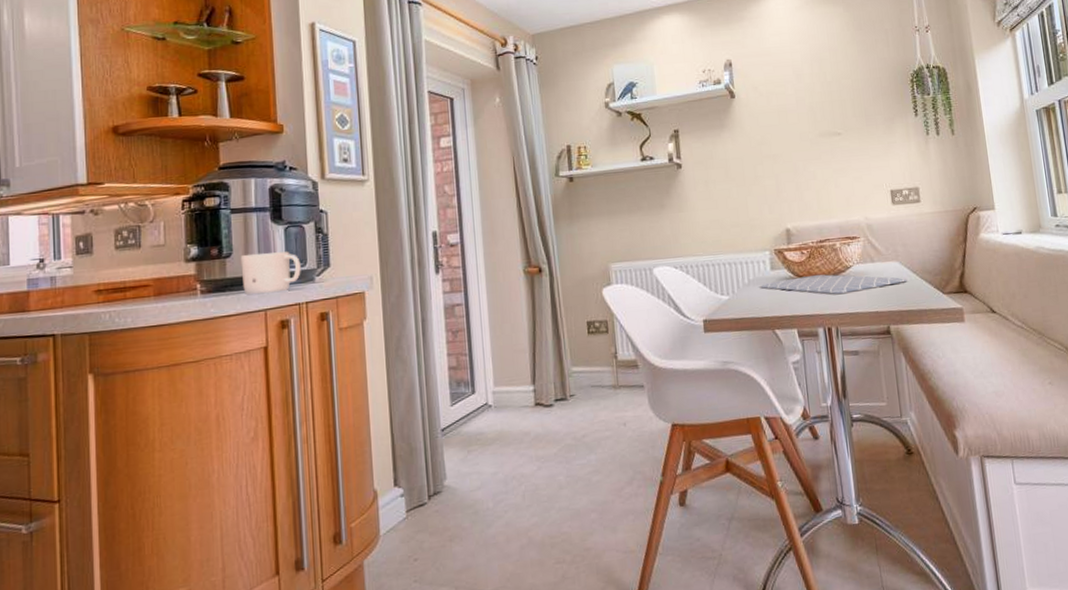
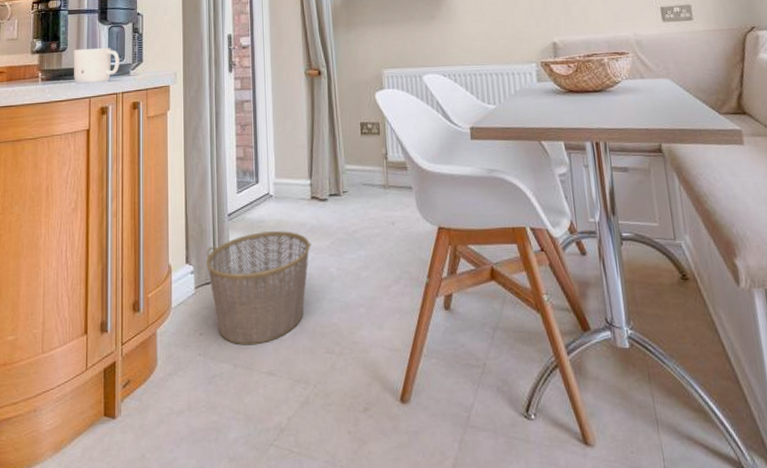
basket: none [417,441,537,566] -> present [205,231,311,346]
placemat: present [759,274,907,295] -> none [525,88,680,110]

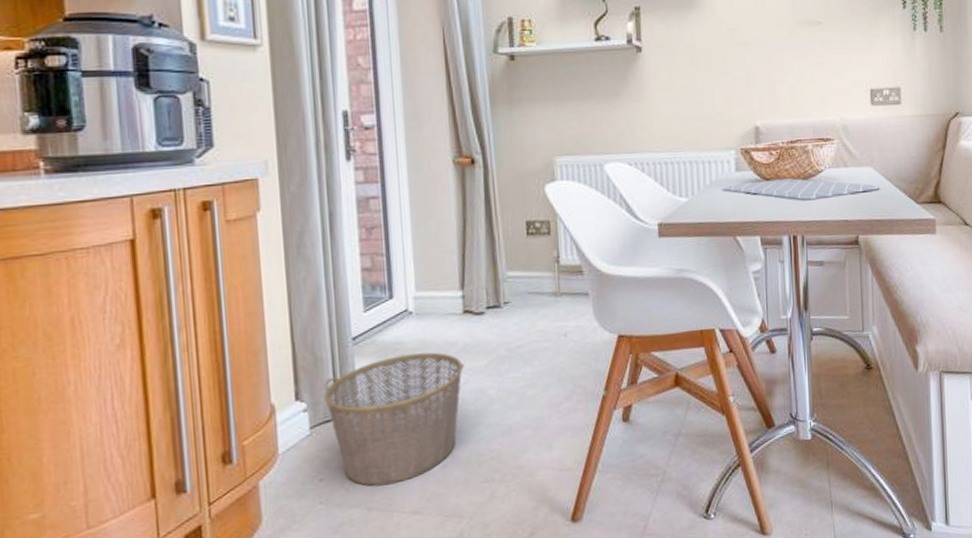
mug: present [73,48,120,84] -> none [96,126,177,178]
placemat: none [525,88,680,110] -> present [722,177,881,201]

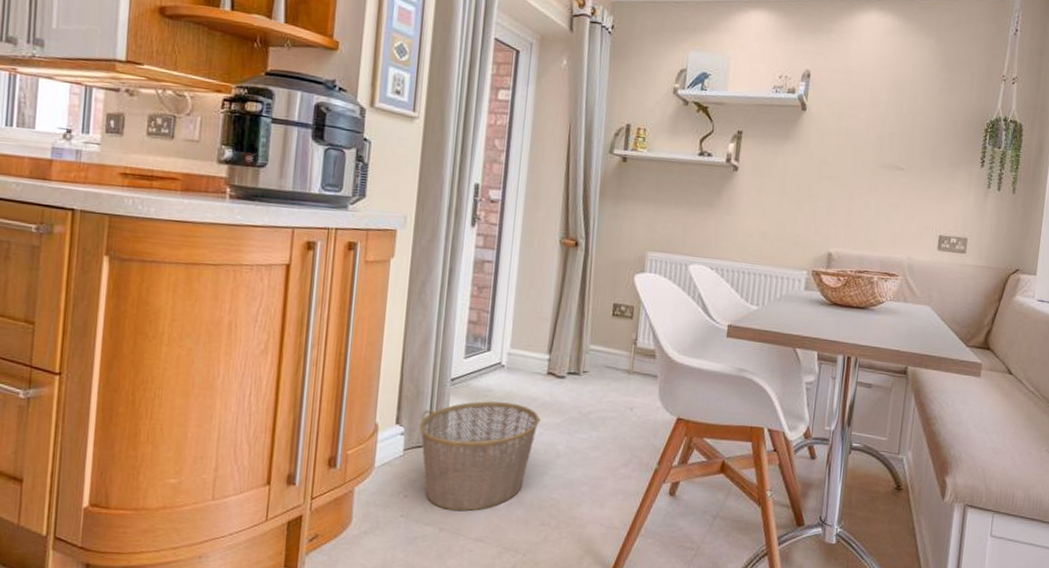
placemat: present [722,177,881,201] -> none [789,301,935,328]

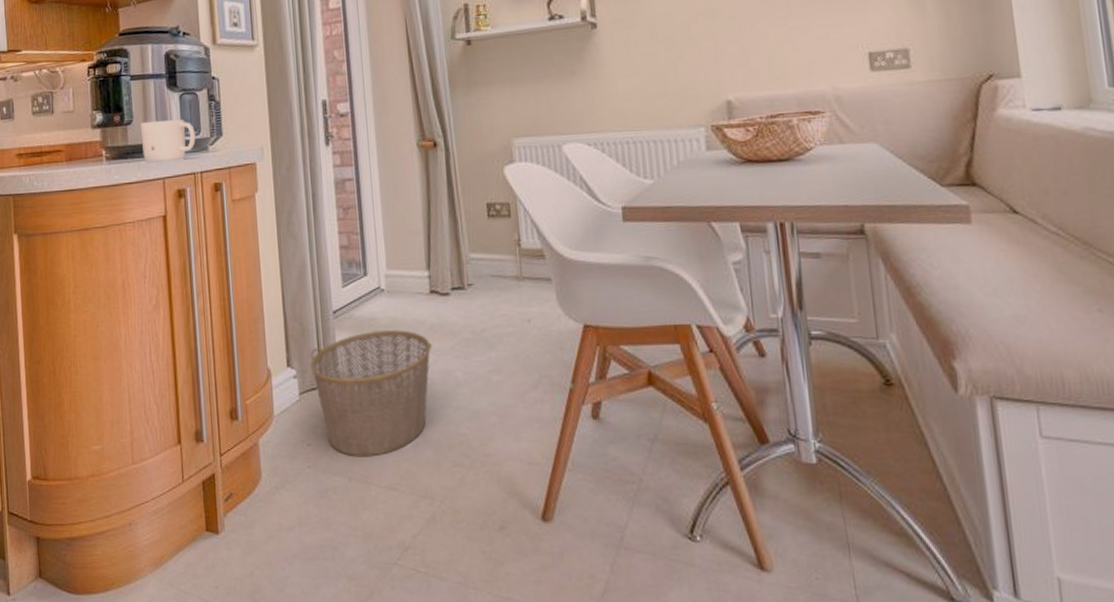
mug: none [273,167,336,213] -> present [140,119,196,163]

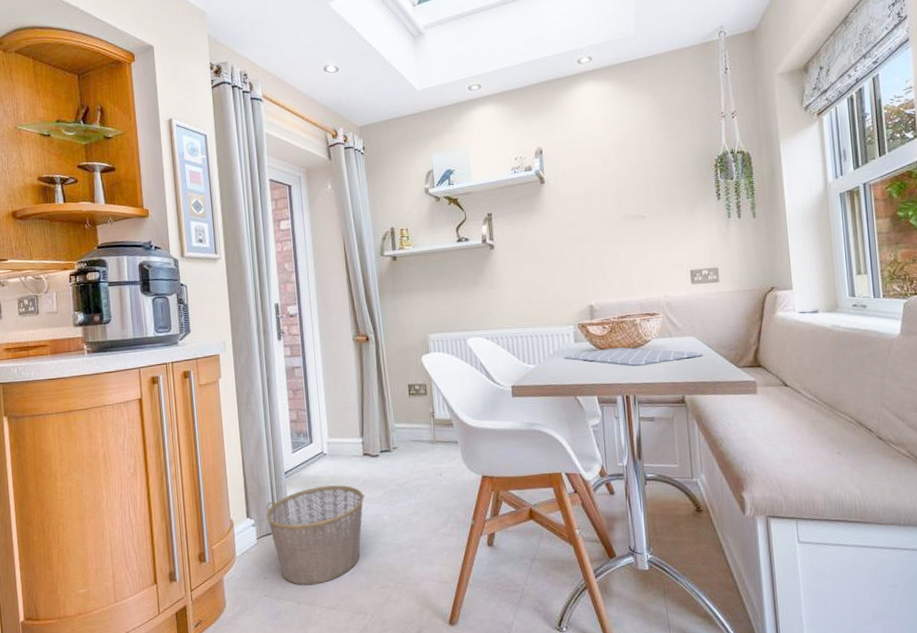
mug: present [140,119,196,163] -> none [117,319,167,356]
placemat: none [691,156,890,183] -> present [563,347,703,366]

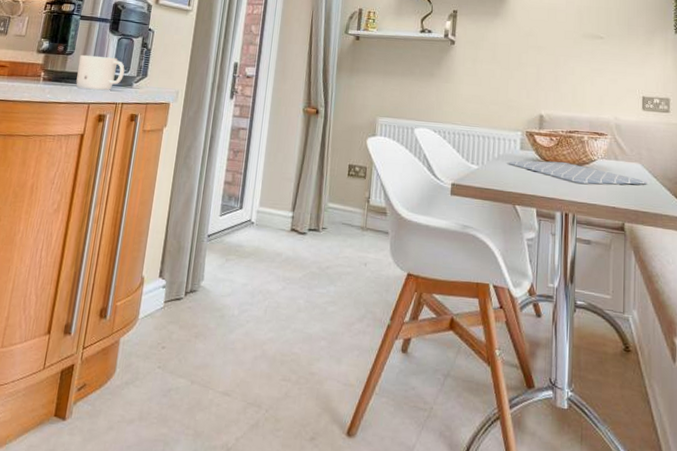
mug: none [117,319,167,356] -> present [75,54,125,91]
basket: present [265,485,365,586] -> none [178,256,284,364]

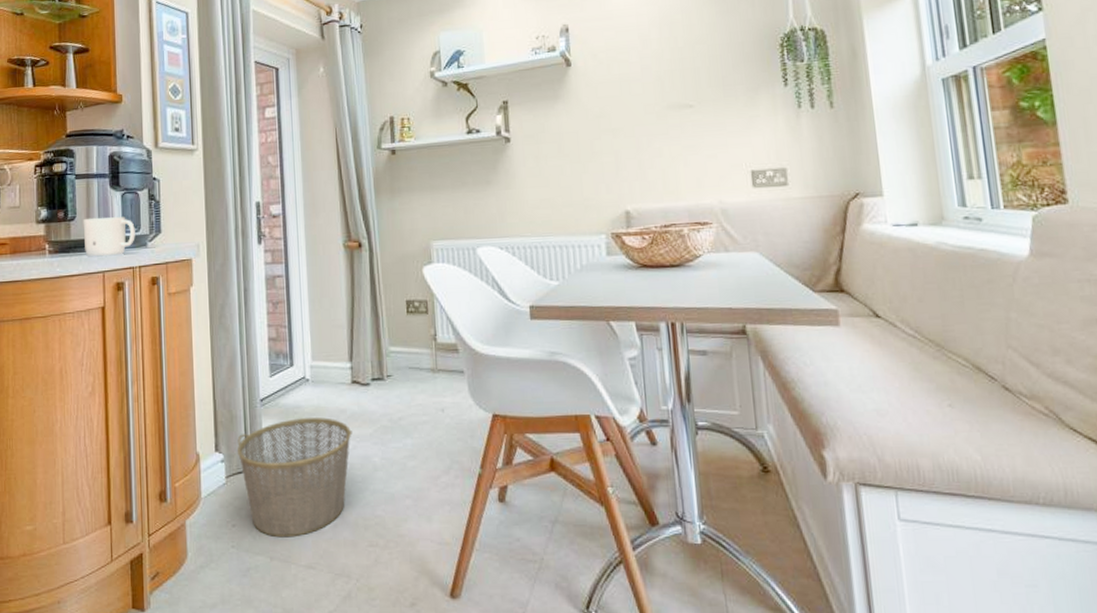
basket: none [178,256,284,364] -> present [236,417,352,538]
placemat: present [507,160,647,185] -> none [593,262,769,287]

